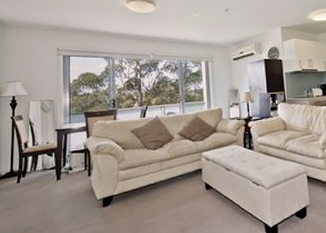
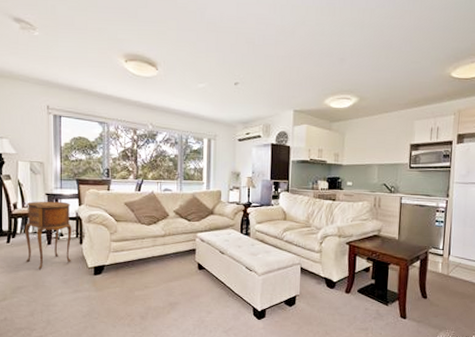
side table: none [35,135,81,208] -> present [25,201,72,270]

